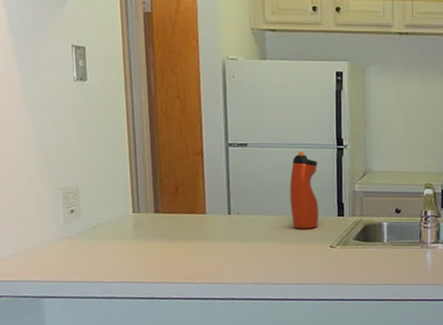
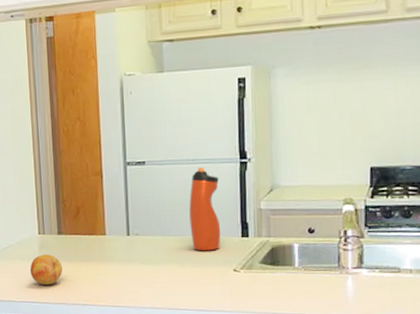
fruit: none [122,233,159,265] -> present [29,255,62,286]

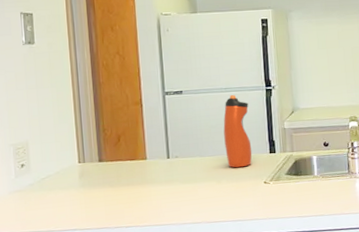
fruit: present [29,255,62,286] -> none [69,182,104,212]

